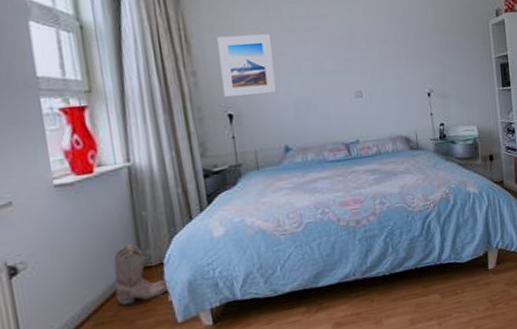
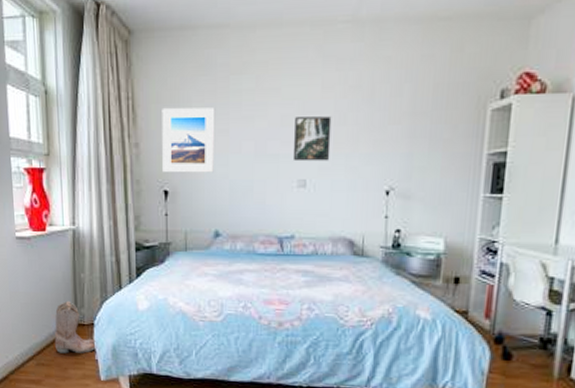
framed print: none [345,36,379,76] -> present [292,116,332,162]

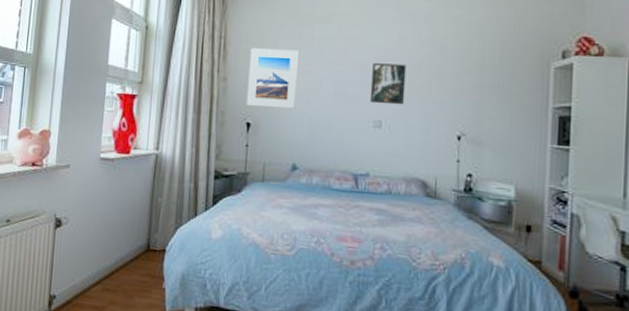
boots: present [54,300,96,354] -> none [123,224,166,281]

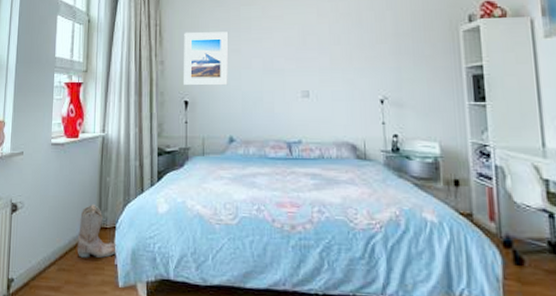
boots: none [123,224,166,281] -> present [77,204,117,258]
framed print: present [369,63,407,105] -> none [296,38,329,75]

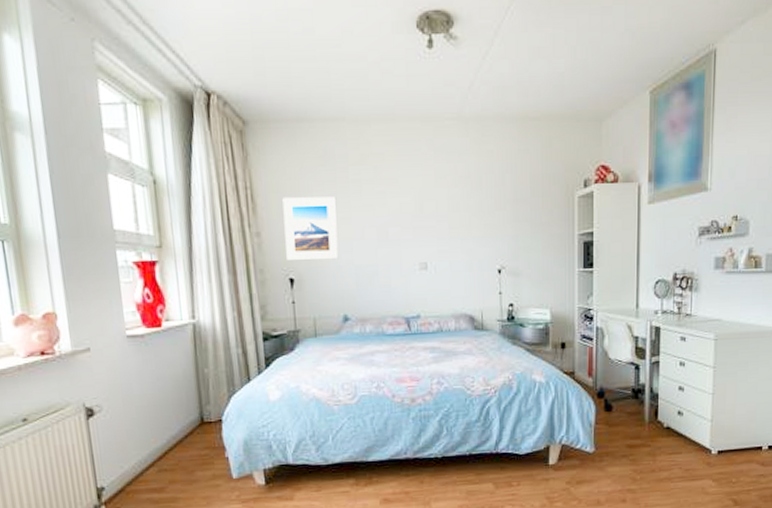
boots: present [77,204,117,258] -> none [177,398,225,456]

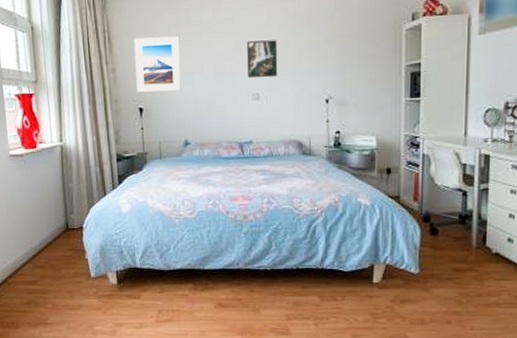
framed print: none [412,204,447,246] -> present [246,40,278,79]

